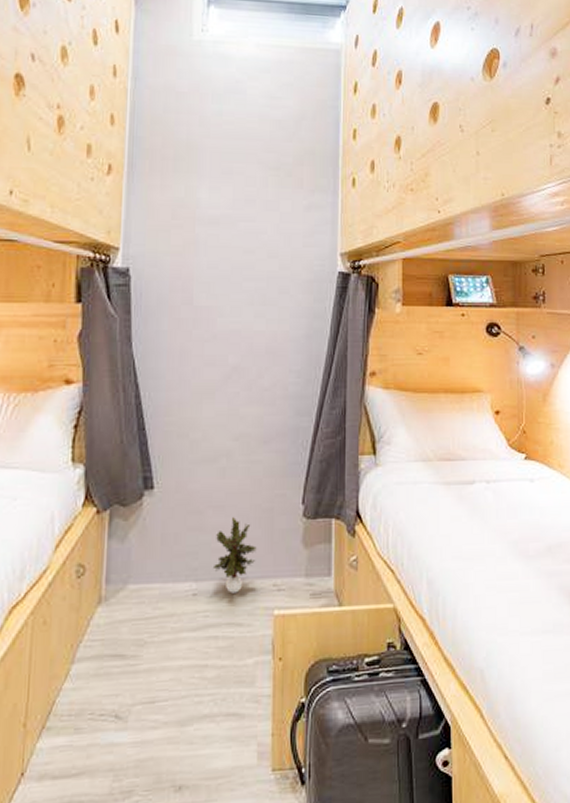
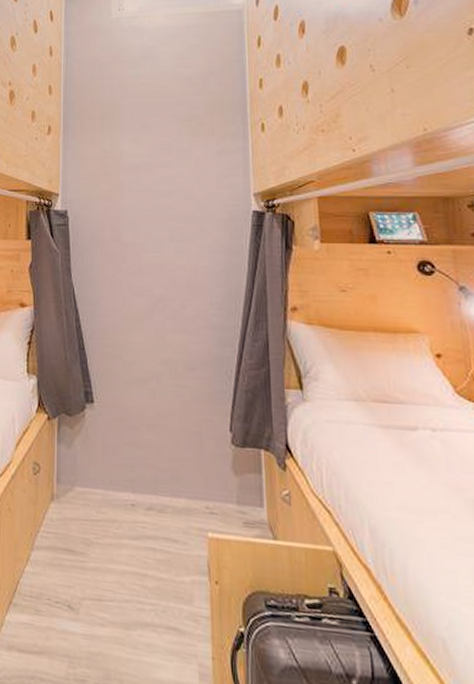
potted plant: present [212,517,257,593] -> none [148,437,188,510]

